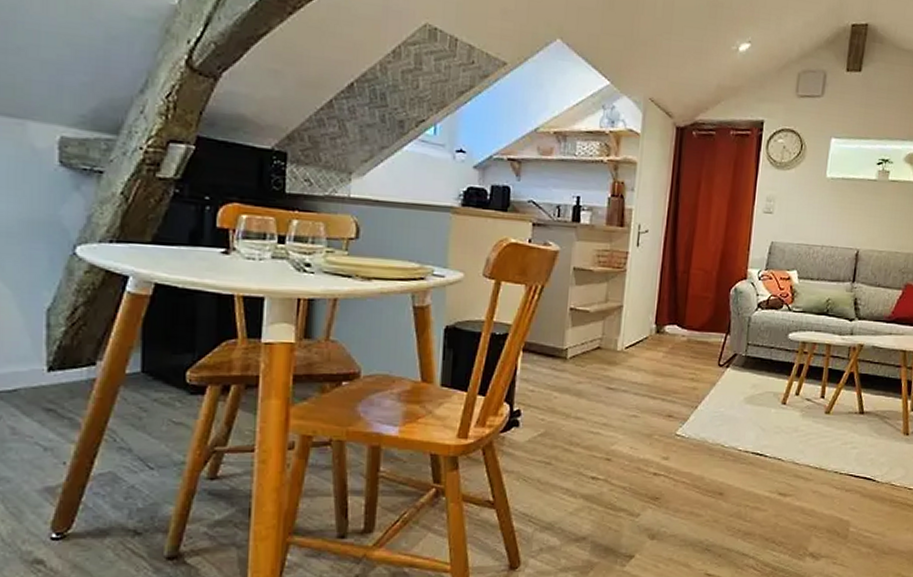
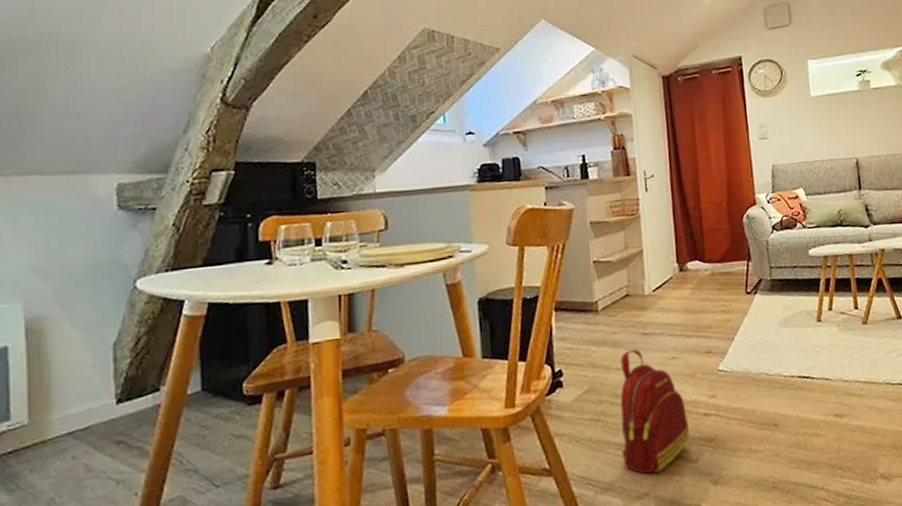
backpack: none [566,402,638,521] -> present [620,349,690,474]

